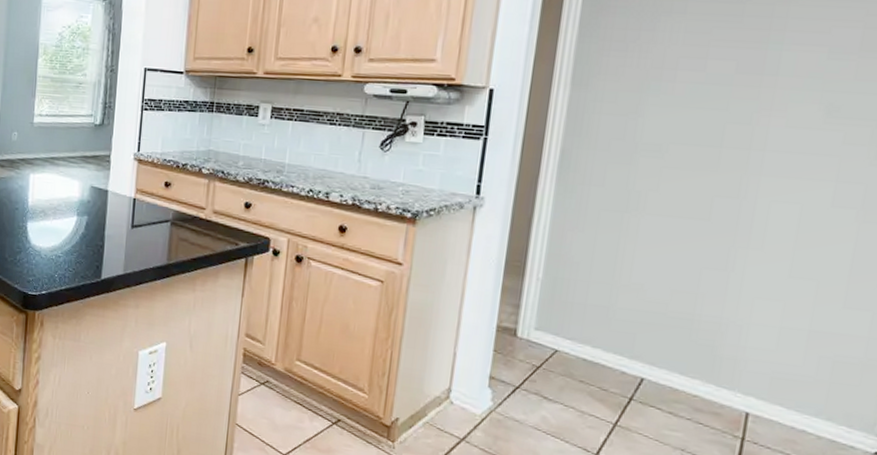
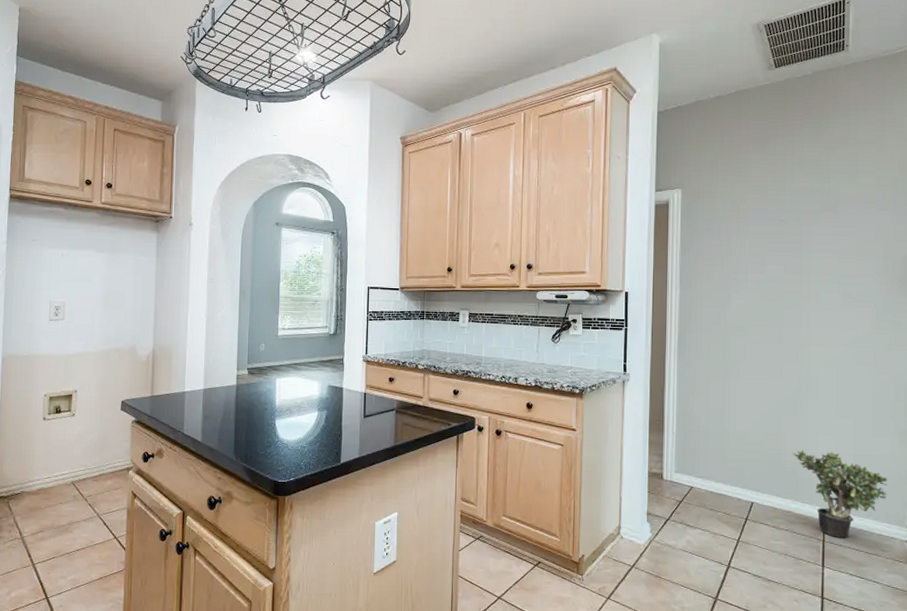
potted plant: none [711,316,858,440] -> present [792,450,888,539]

